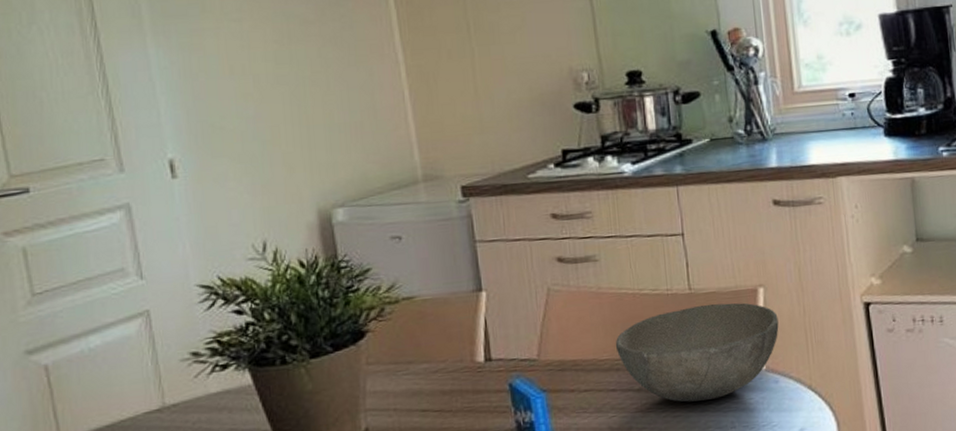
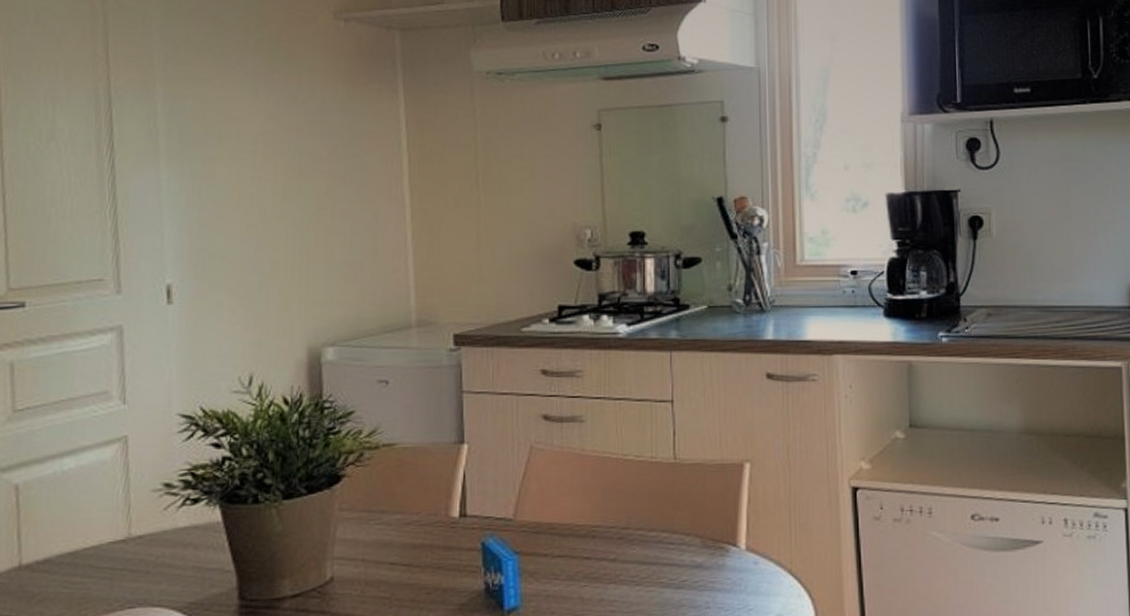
bowl: present [615,302,779,402] -> none [594,475,763,577]

